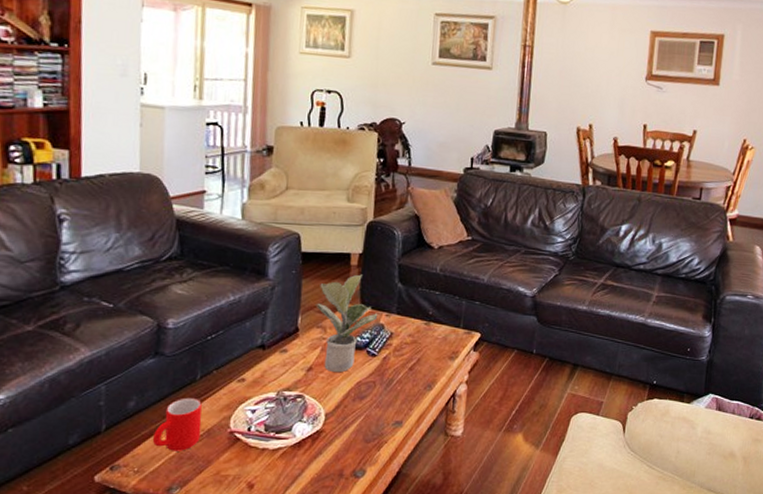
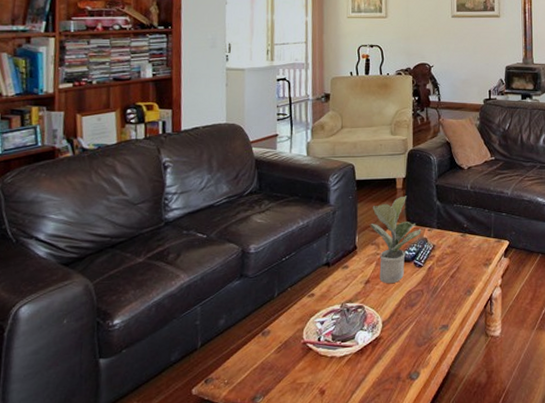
mug: present [152,397,202,451] -> none [239,313,280,363]

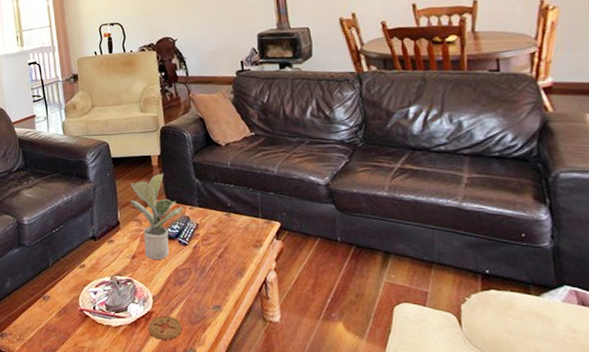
coaster: none [374,340,409,366] -> present [147,315,182,340]

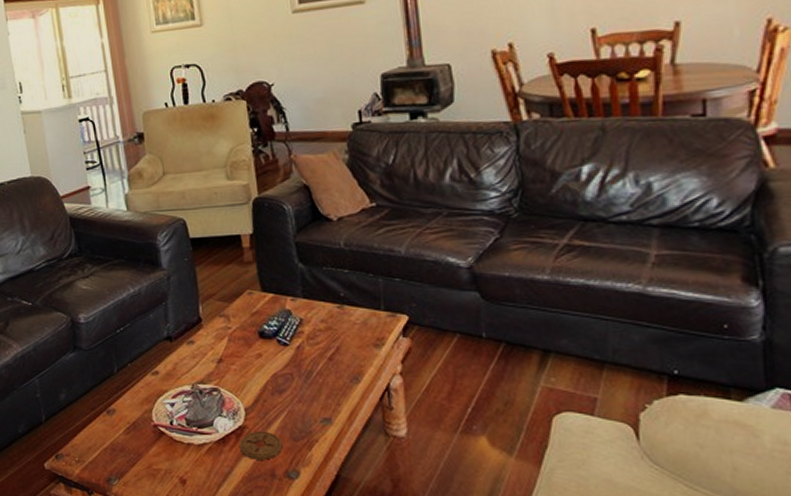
potted plant: present [129,173,183,260] -> none [213,256,283,365]

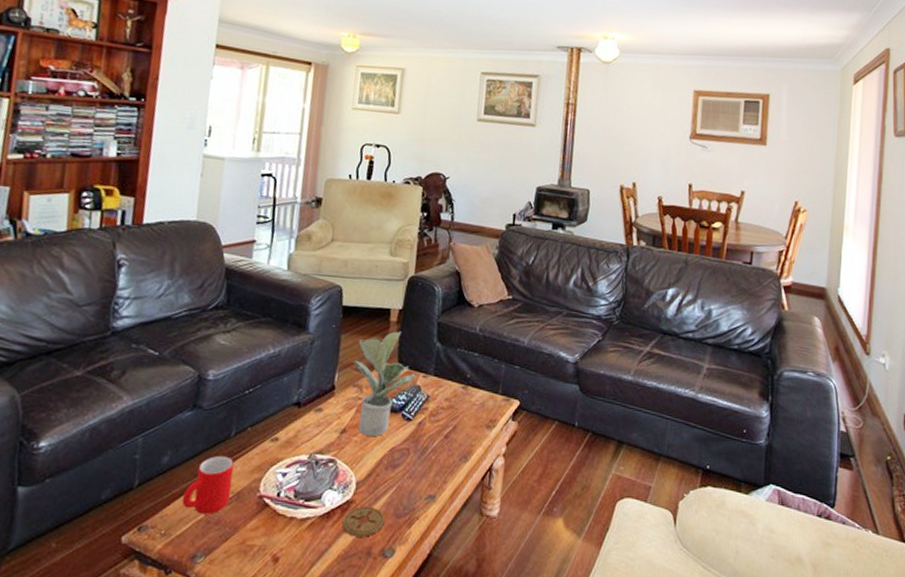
mug: none [85,390,128,443] -> present [181,455,234,515]
potted plant: none [213,256,283,365] -> present [352,331,415,437]

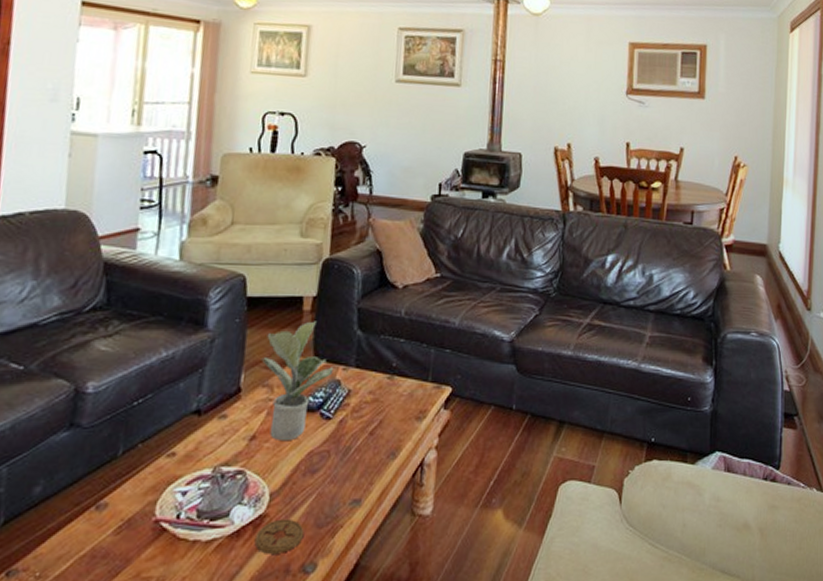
mug: present [181,455,234,515] -> none [59,478,123,549]

